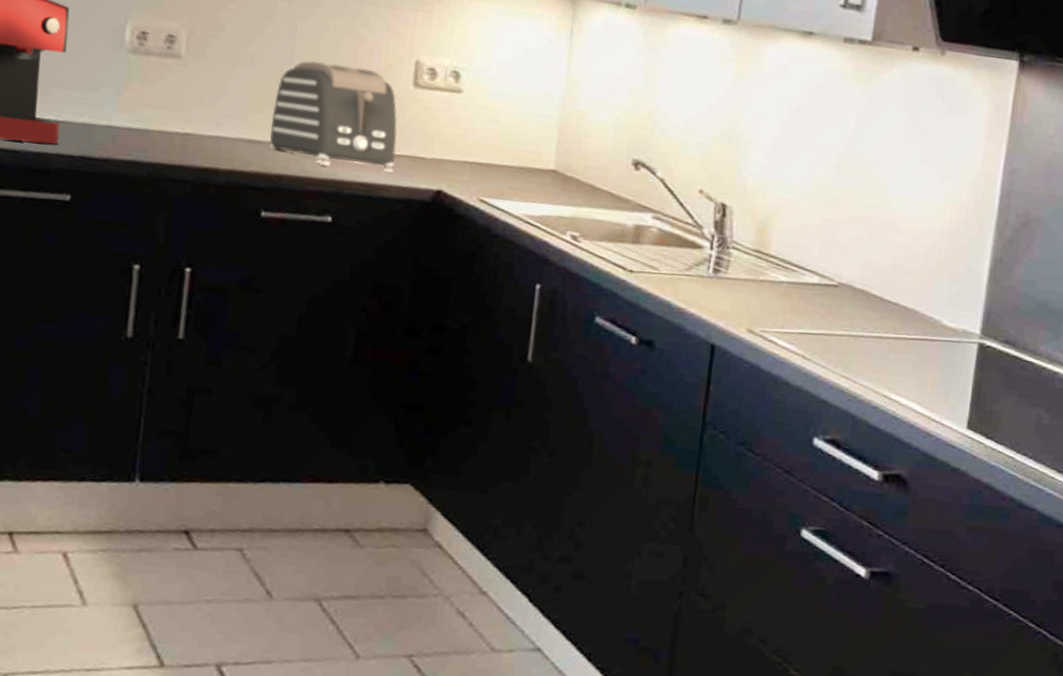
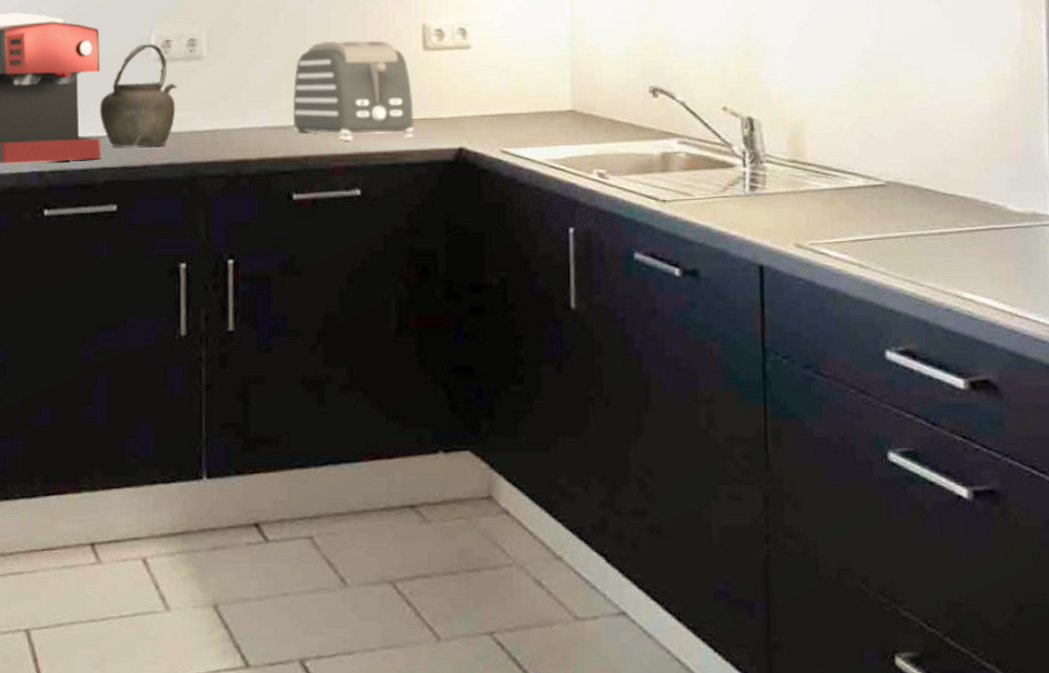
kettle: none [61,31,150,141] -> present [99,43,177,147]

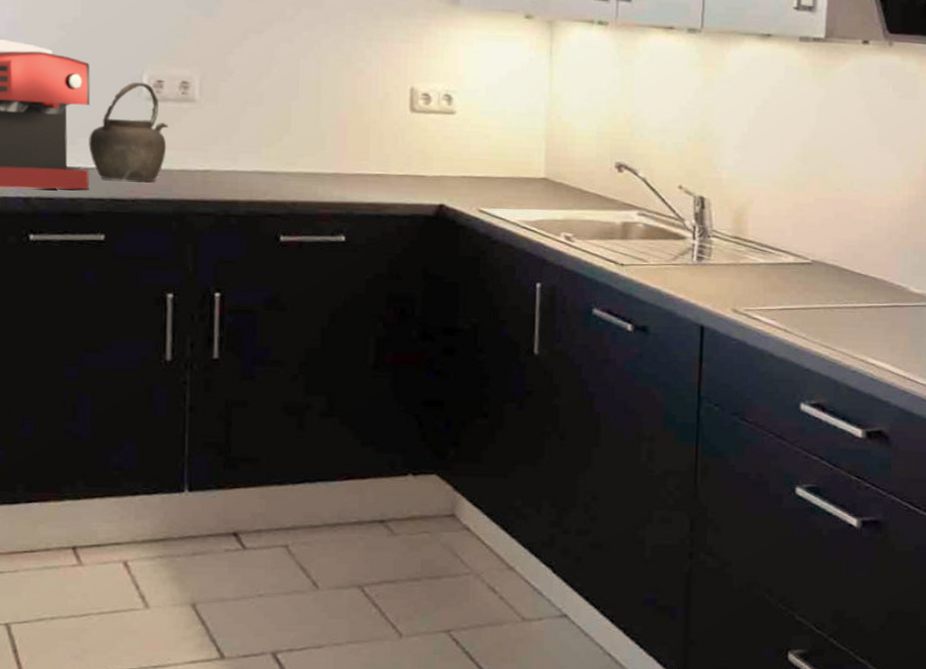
toaster: present [292,40,414,140] -> none [282,95,399,192]

